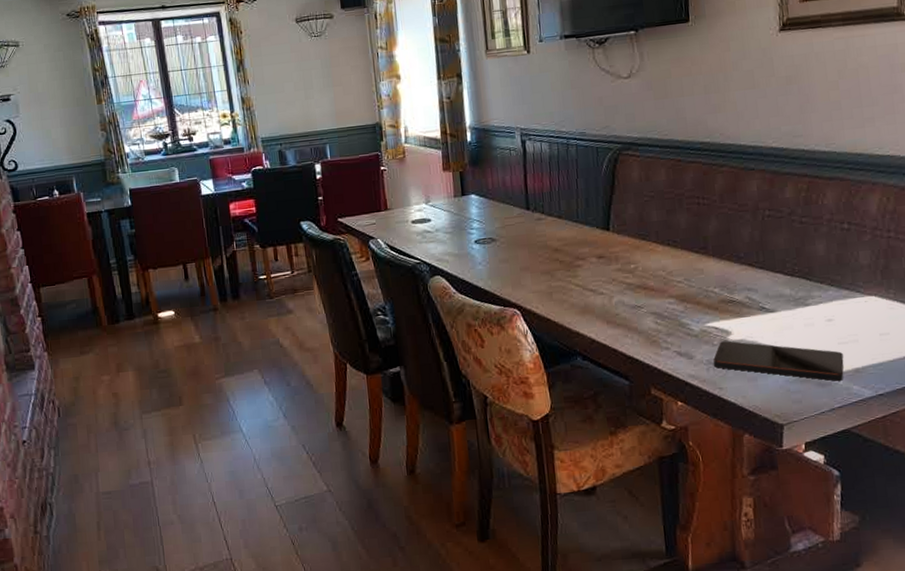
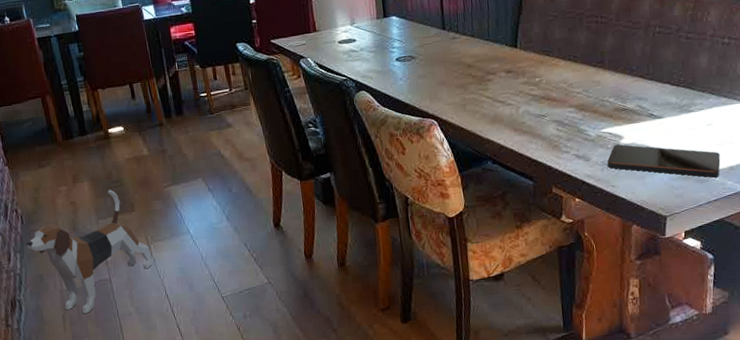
dog: none [62,380,200,521] -> present [26,189,153,314]

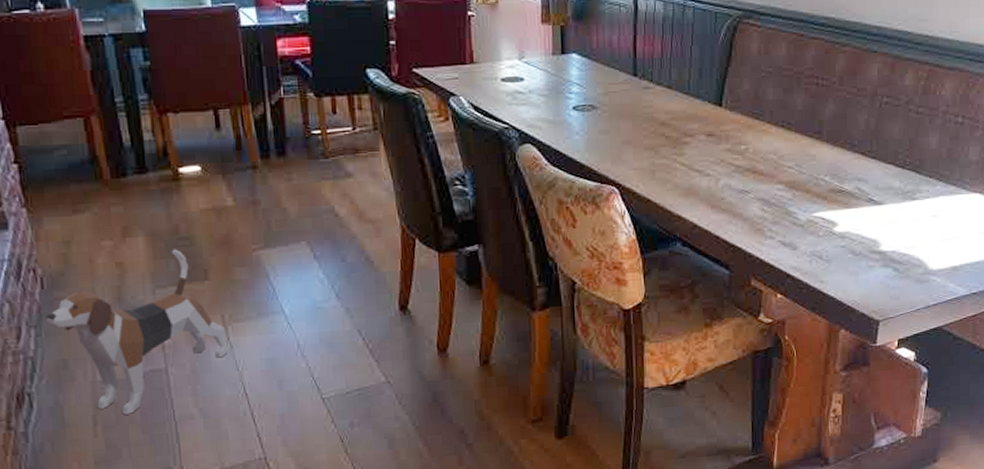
phone: present [607,144,721,178] -> none [816,232,943,278]

